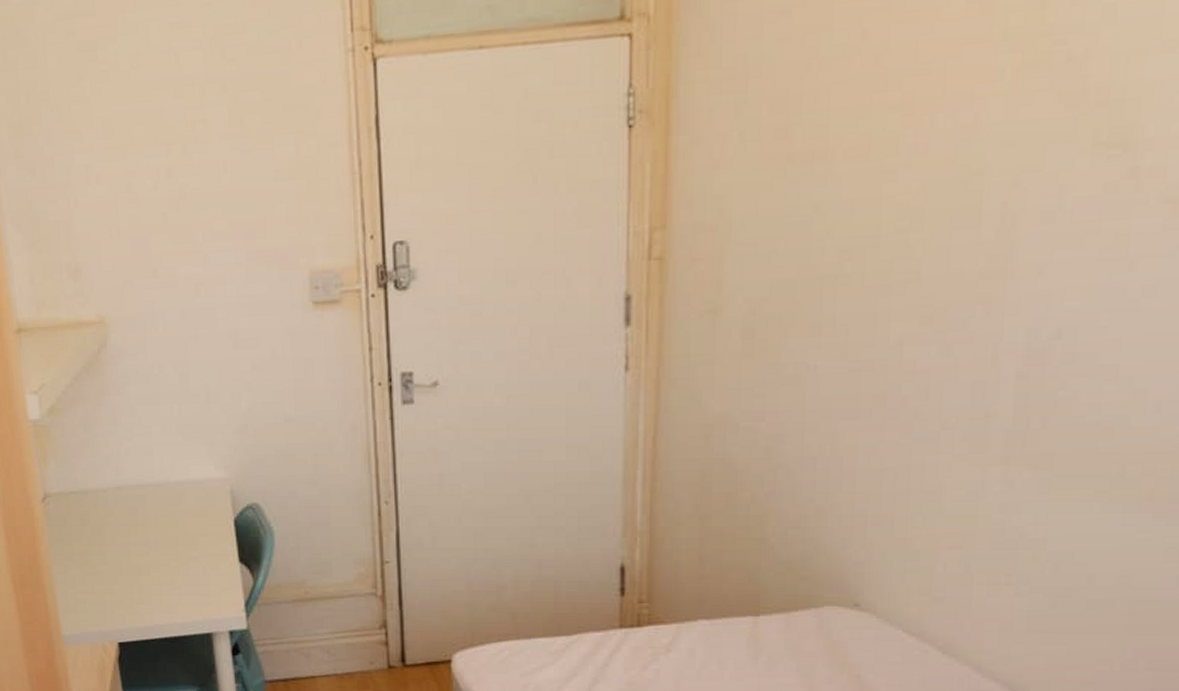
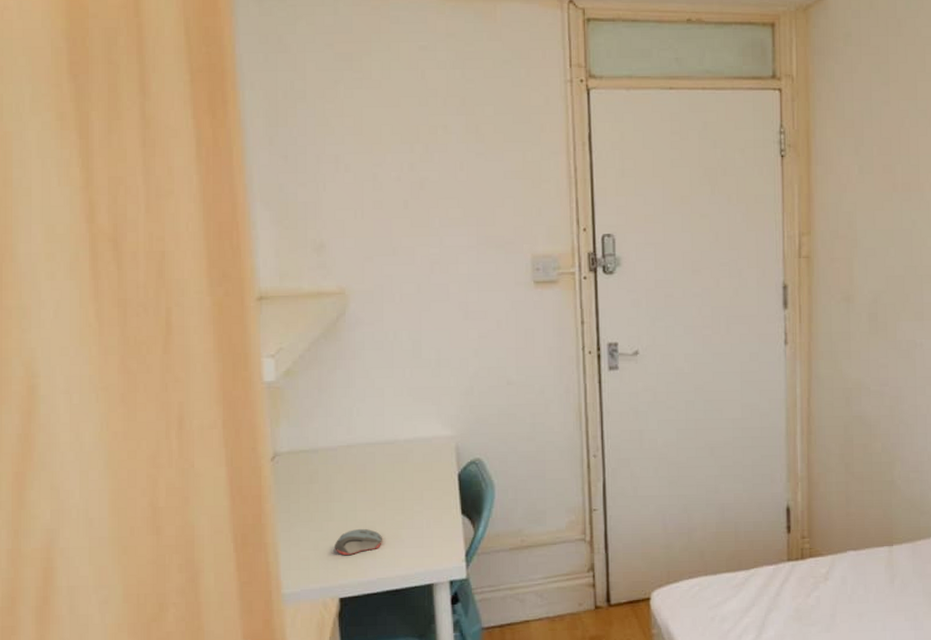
computer mouse: none [110,573,158,600] -> present [335,528,382,555]

